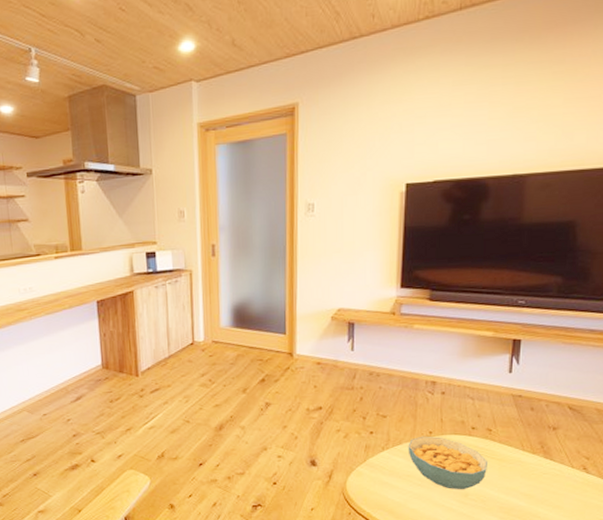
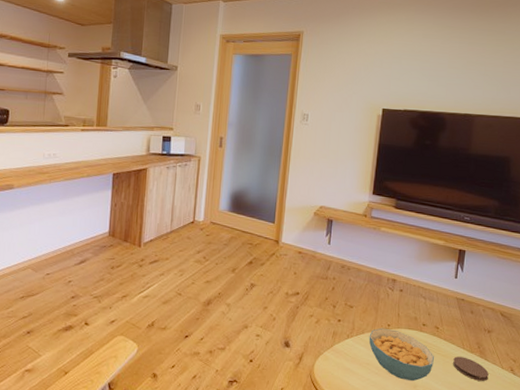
coaster: none [511,459,556,483] -> present [453,356,489,381]

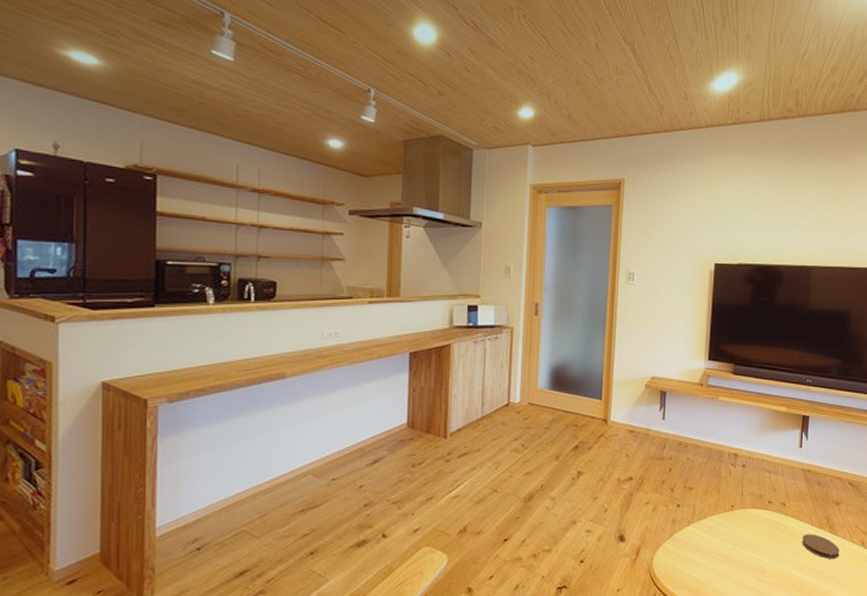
cereal bowl: present [369,328,434,382] -> none [711,509,782,567]

